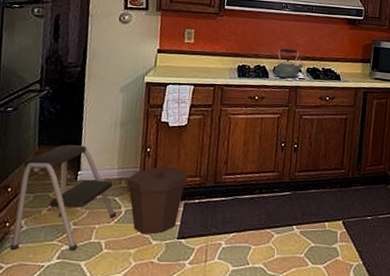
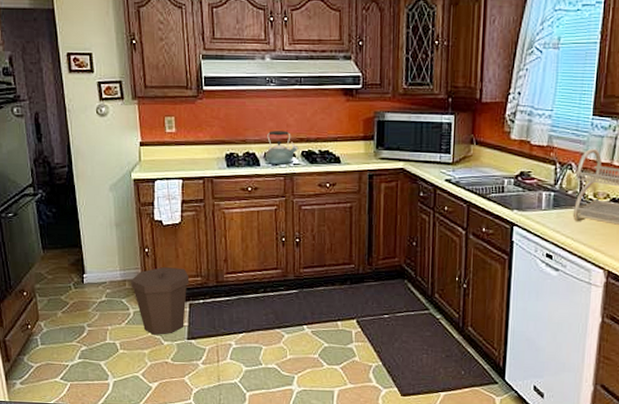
step stool: present [9,145,117,251] -> none [33,248,126,351]

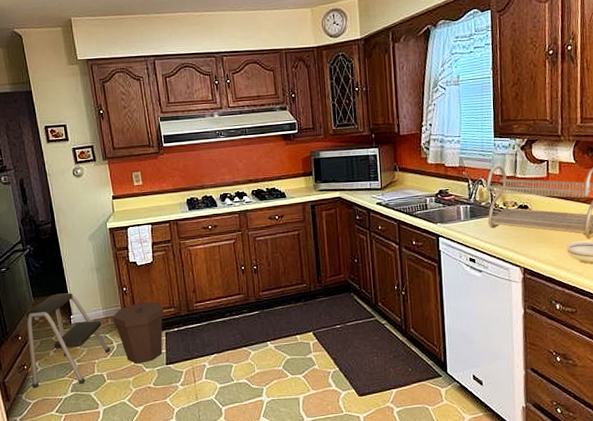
step stool: none [33,248,126,351] -> present [26,293,111,389]
kettle: present [265,131,299,165] -> none [221,175,249,204]

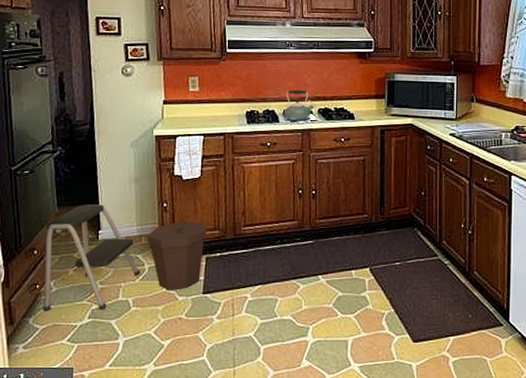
kettle: none [221,175,249,204] -> present [284,90,316,121]

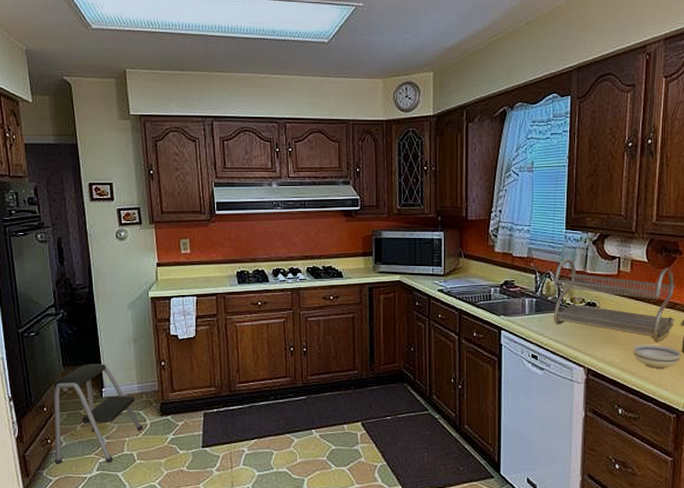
trash can: present [147,221,207,290] -> none [148,379,204,444]
kettle: present [284,90,316,121] -> none [274,250,304,280]

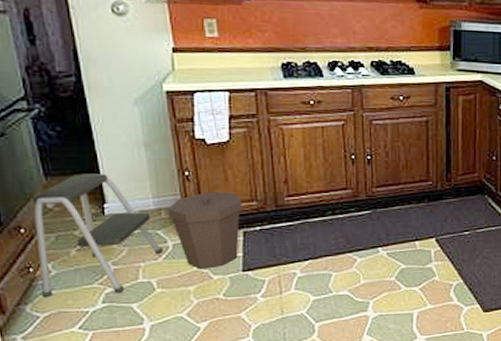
trash can: none [148,379,204,444] -> present [168,192,243,269]

